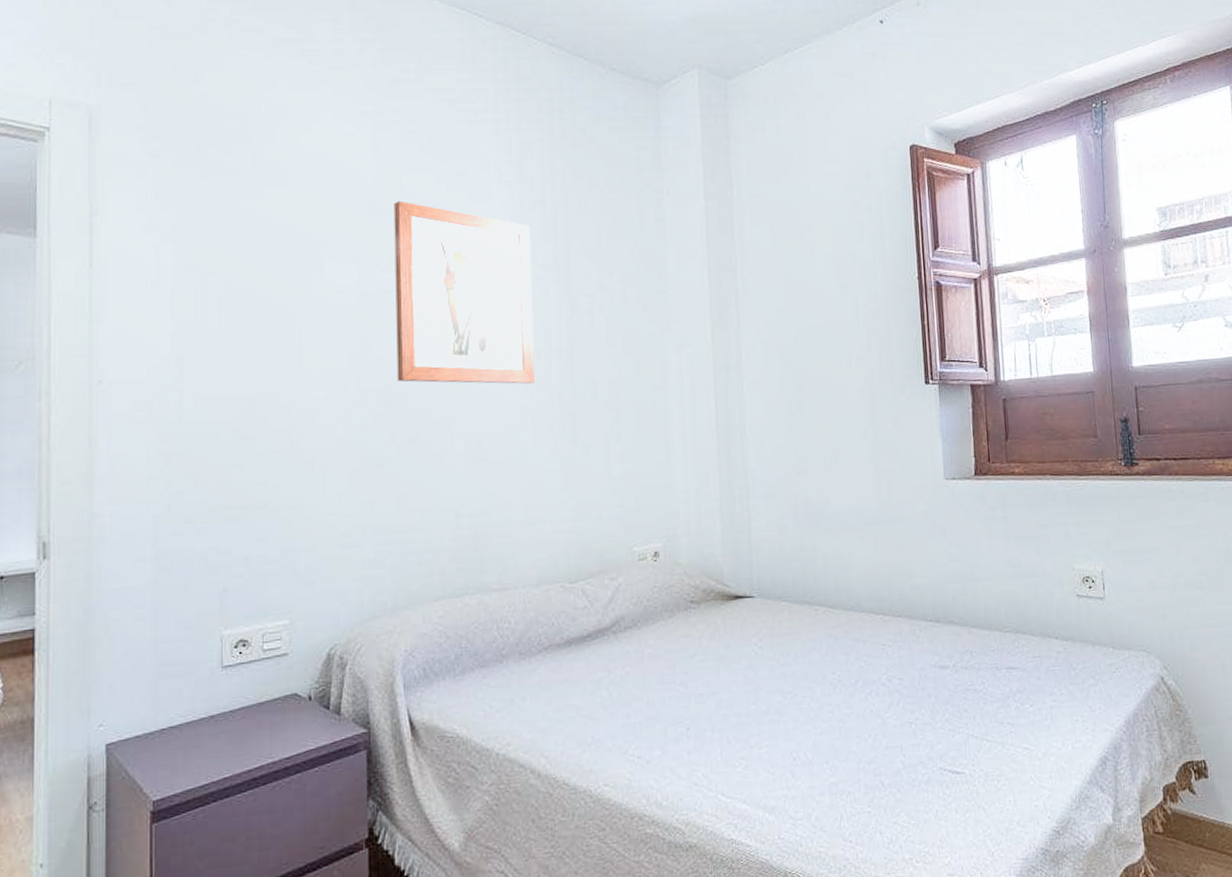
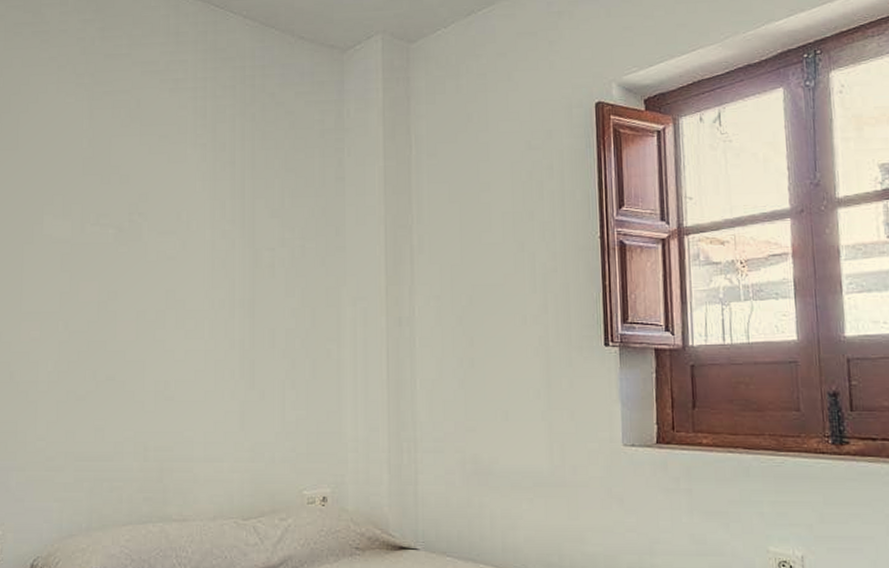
wall art: present [394,201,535,384] -> none [100,162,221,331]

